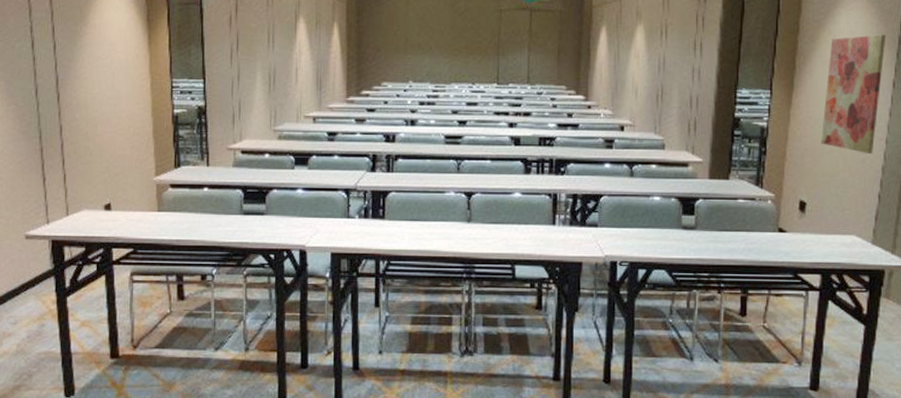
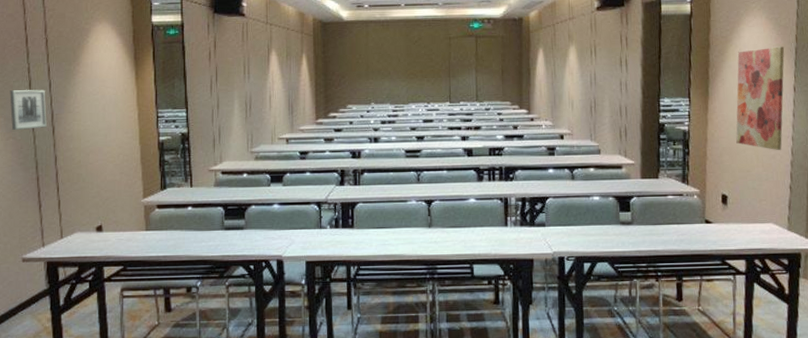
wall art: none [11,51,51,96] -> present [10,89,47,131]

